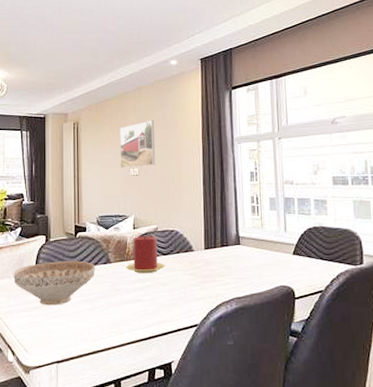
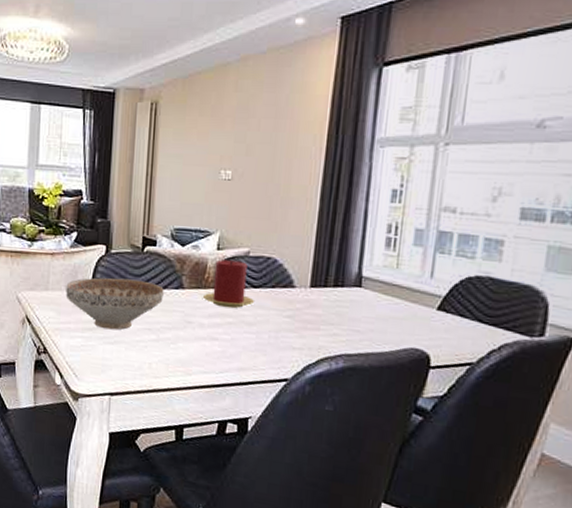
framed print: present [120,120,155,168] -> none [208,104,262,169]

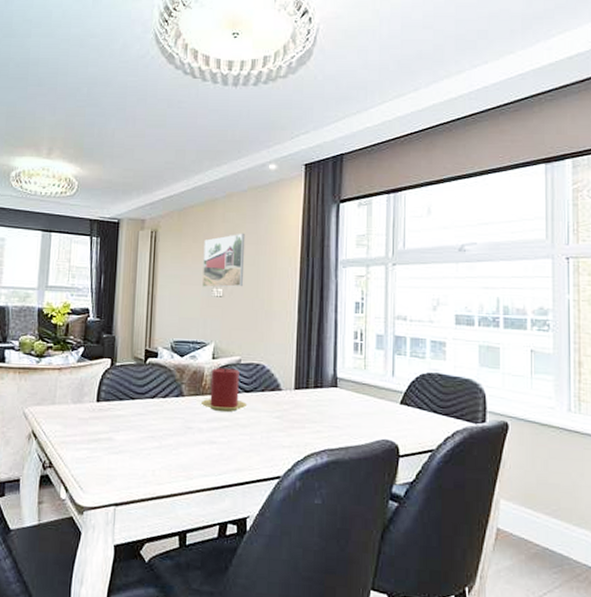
decorative bowl: present [66,277,164,330] -> none [72,389,165,440]
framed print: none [208,104,262,169] -> present [202,233,246,288]

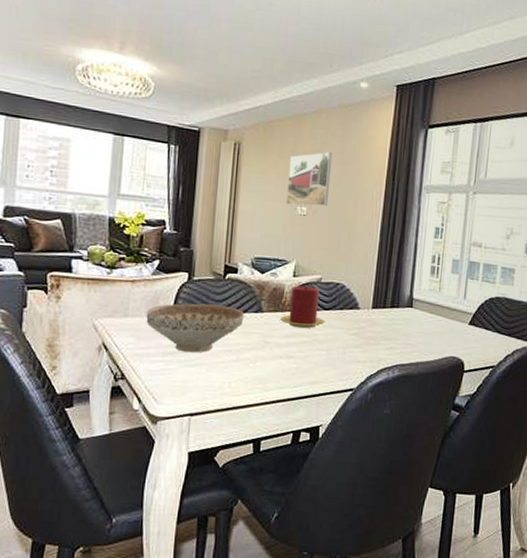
decorative bowl: none [72,389,165,440] -> present [146,303,244,353]

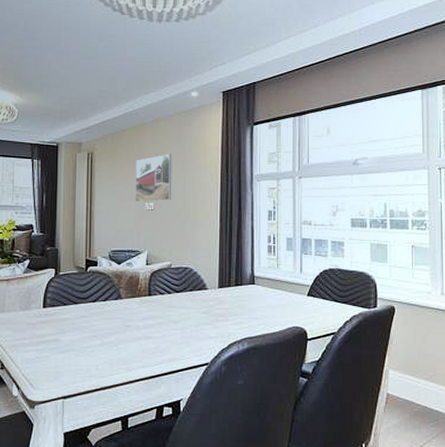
decorative bowl: present [146,303,244,353] -> none [20,295,106,340]
candle: present [280,285,325,329] -> none [138,272,177,311]

